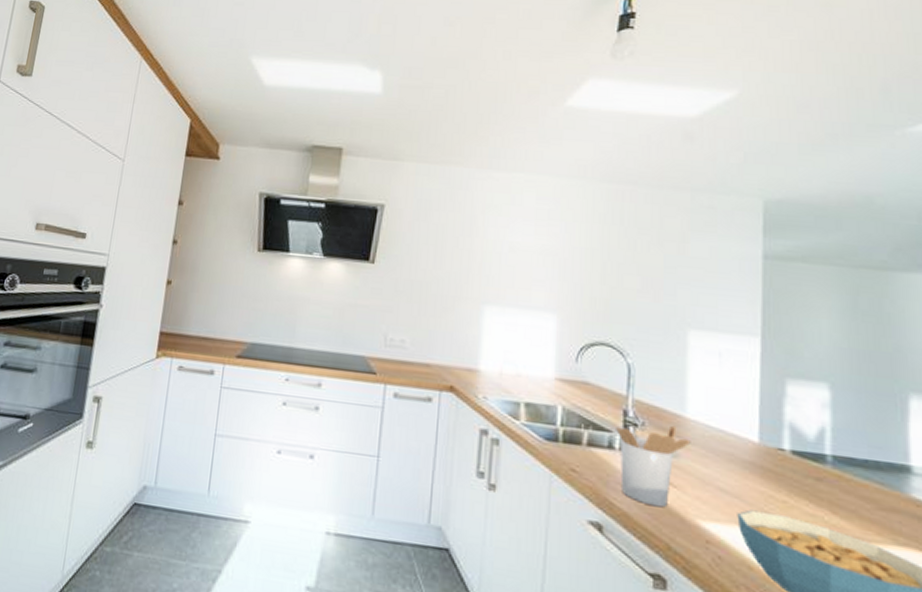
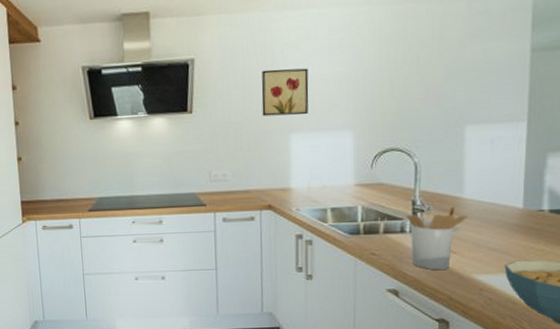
wall art: none [454,229,511,287] -> present [261,68,309,117]

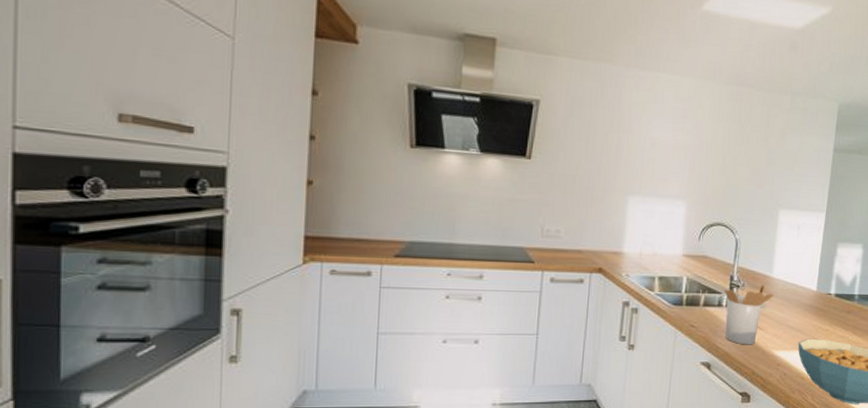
wall art: present [261,68,309,117] -> none [603,125,652,179]

